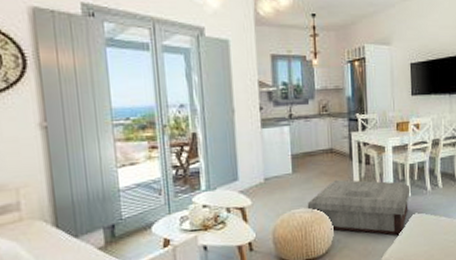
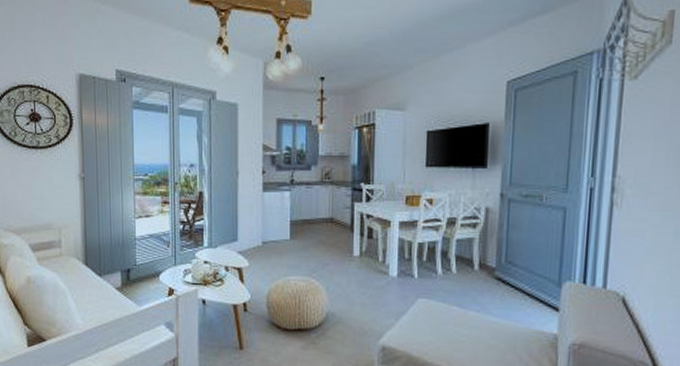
ottoman: present [307,179,411,236] -> none [302,251,417,320]

